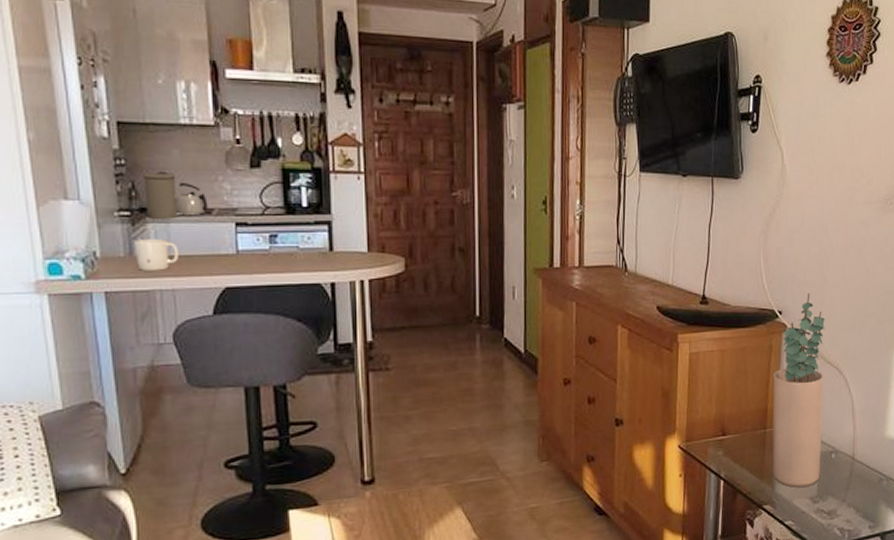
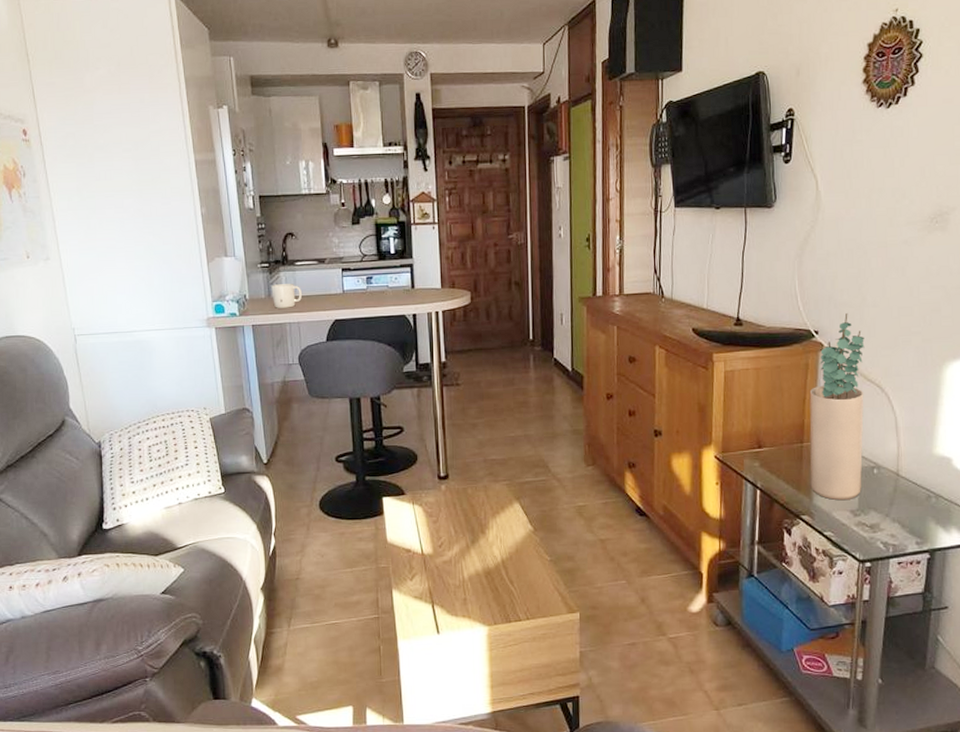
canister: present [143,173,177,219] -> none [277,233,301,268]
kettle: present [175,182,208,216] -> none [299,239,322,265]

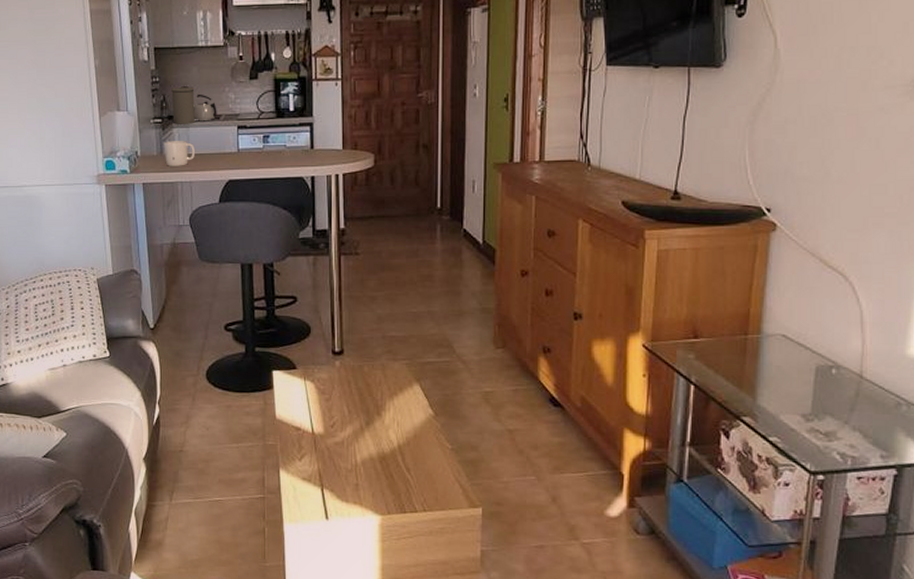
canister: none [277,233,301,268] -> present [171,87,195,124]
kettle: none [299,239,322,265] -> present [193,93,217,122]
vase: present [809,313,865,501] -> none [754,190,826,403]

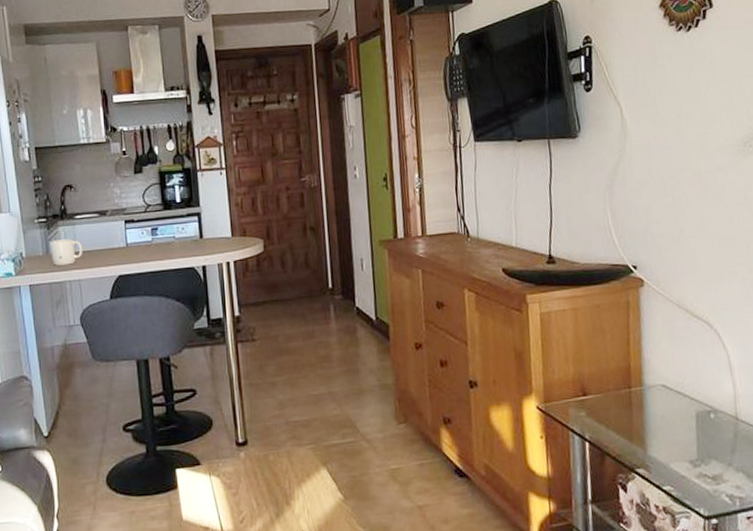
canister: present [171,87,195,124] -> none [55,185,81,223]
kettle: present [193,93,217,122] -> none [78,190,103,219]

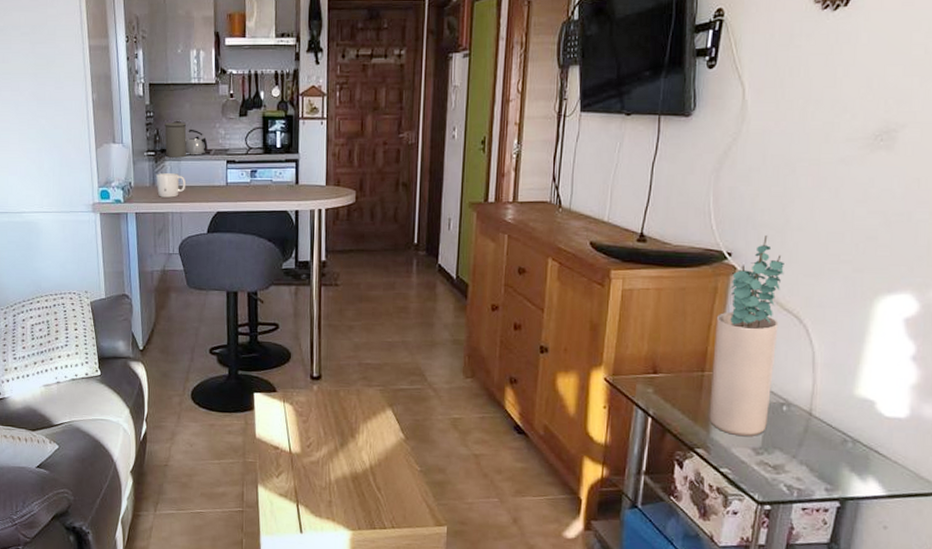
canister: none [55,185,81,223] -> present [164,122,187,158]
kettle: none [78,190,103,219] -> present [185,129,208,155]
vase: none [633,246,699,450] -> present [709,236,784,437]

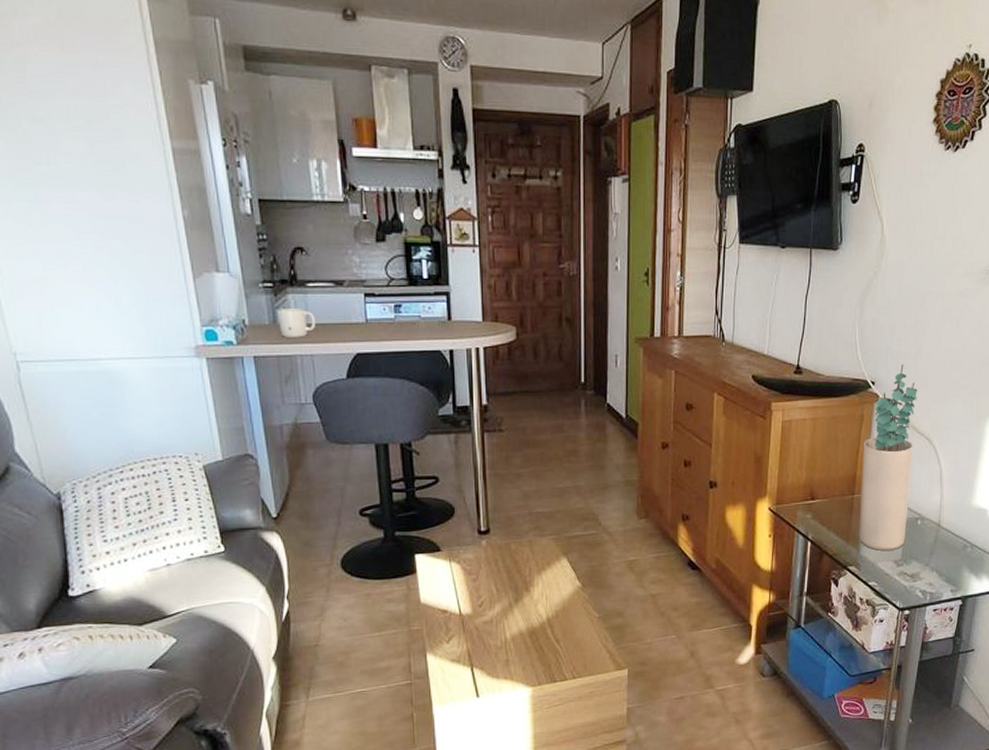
canister: present [164,122,187,158] -> none [283,247,313,290]
kettle: present [185,129,208,155] -> none [311,255,340,287]

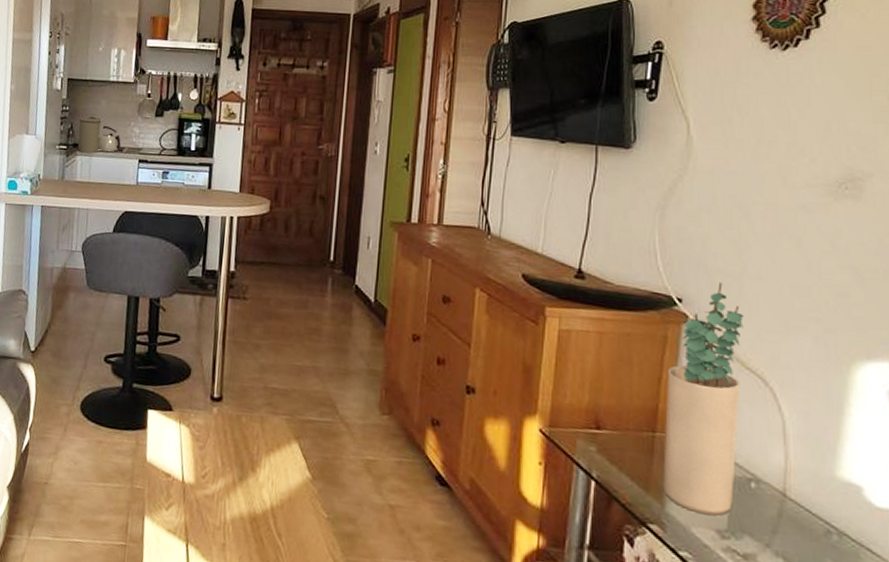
mug: present [277,309,317,337] -> none [65,167,96,193]
canister: none [283,247,313,290] -> present [77,117,101,154]
kettle: none [311,255,340,287] -> present [97,125,121,152]

